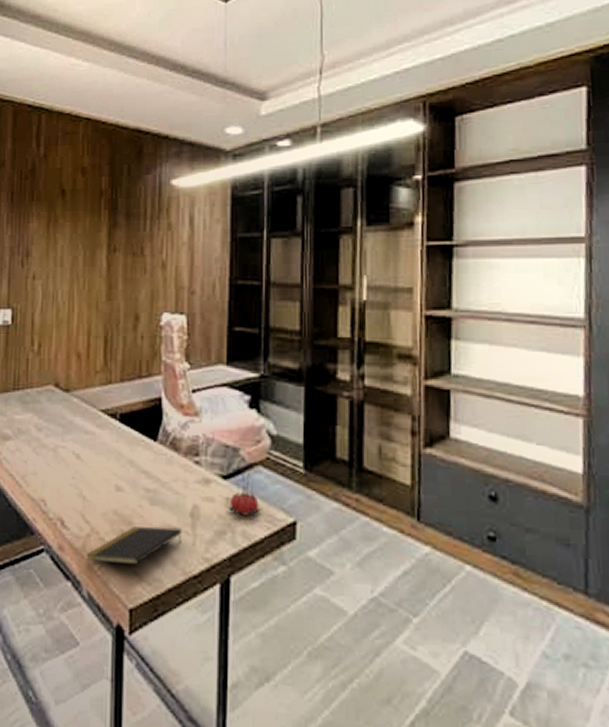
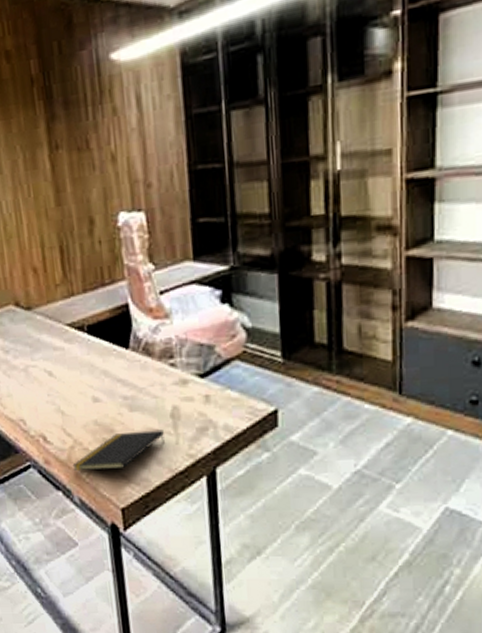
flower: present [226,466,263,517] -> none [206,362,243,412]

